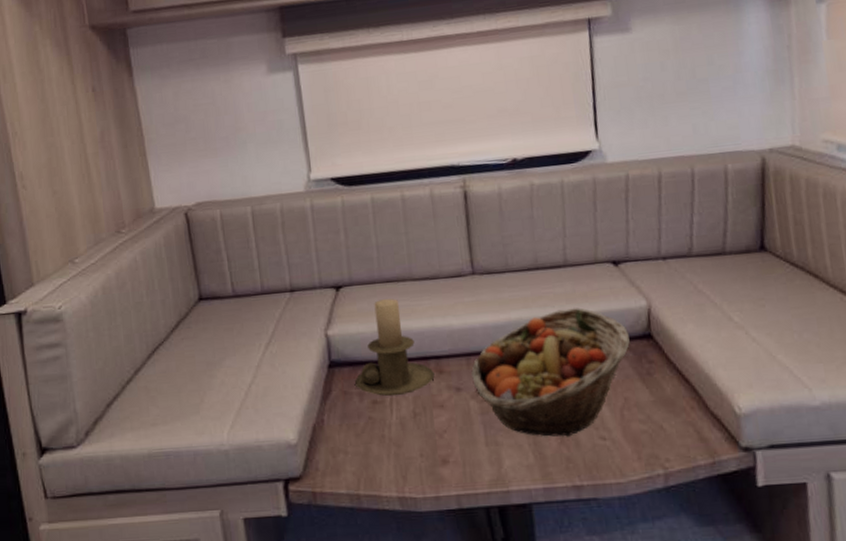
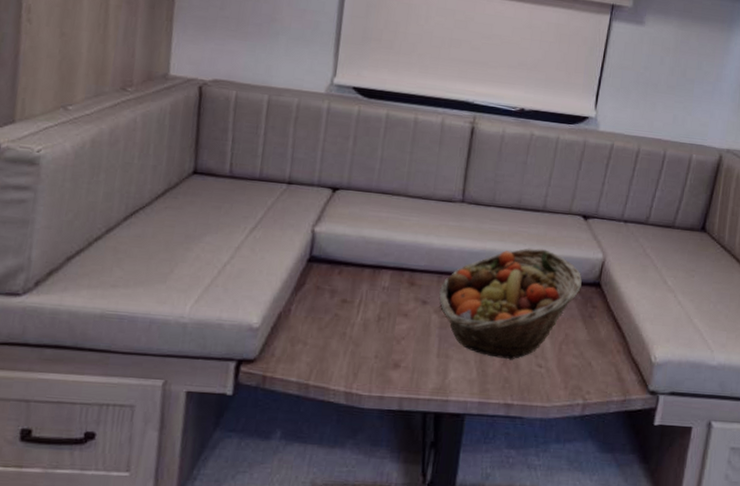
candle holder: present [355,298,435,397] -> none [330,208,406,299]

